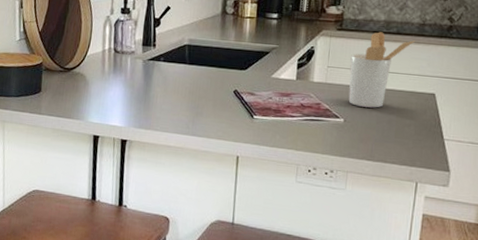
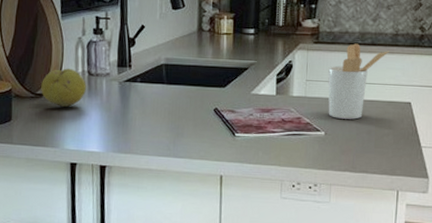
fruit: none [69,45,112,82] -> present [41,68,86,107]

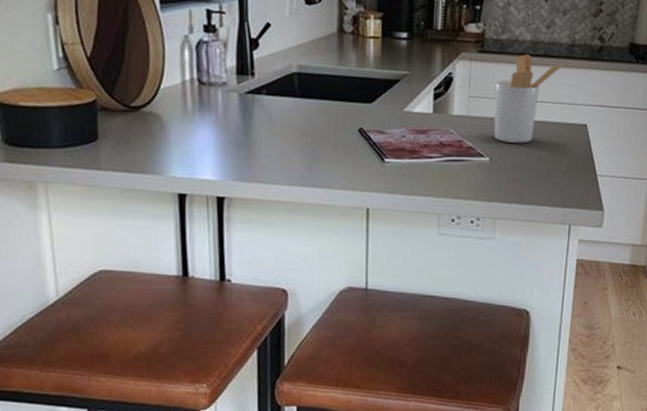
fruit: present [41,68,86,107] -> none [136,74,196,124]

